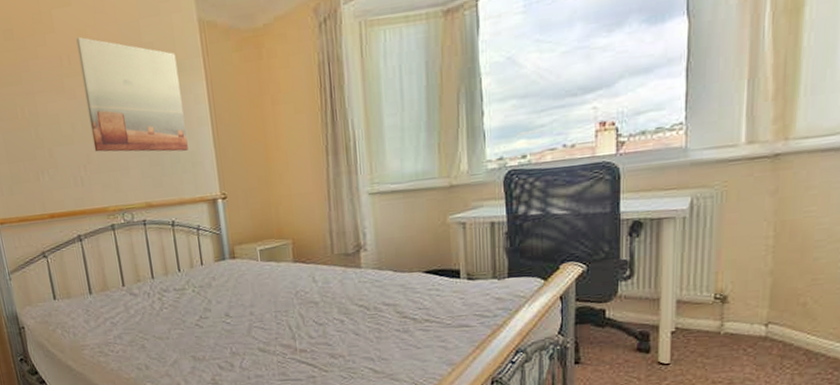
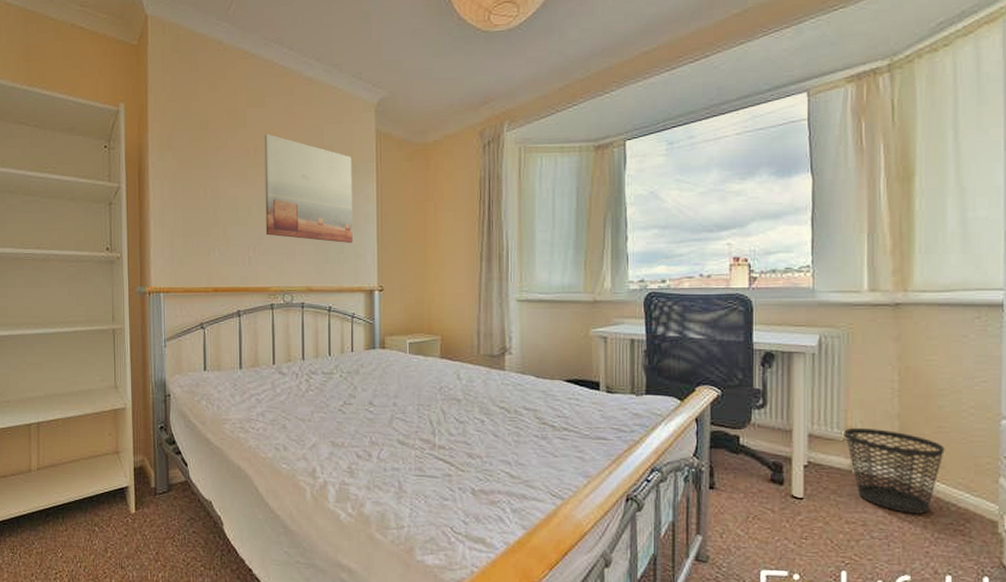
wastebasket: none [715,288,818,368] -> present [845,427,945,514]

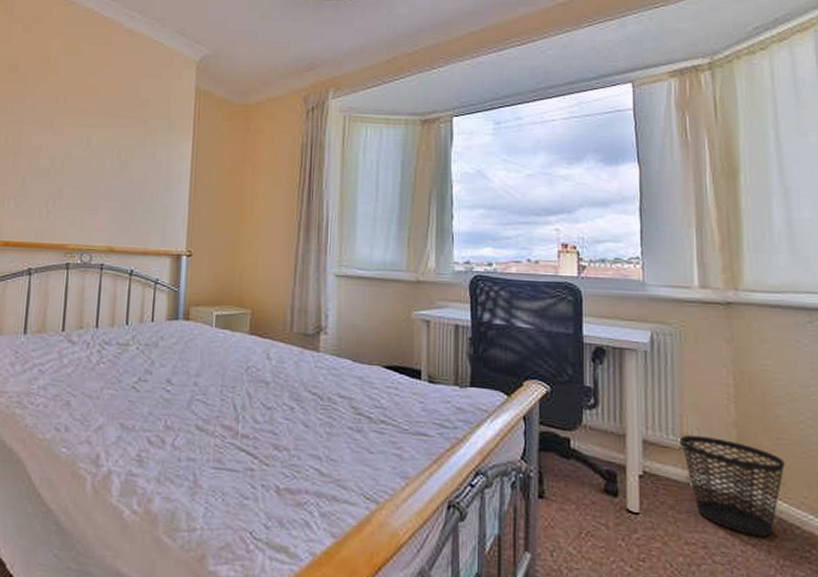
wall art: present [264,133,353,243] -> none [68,82,168,202]

